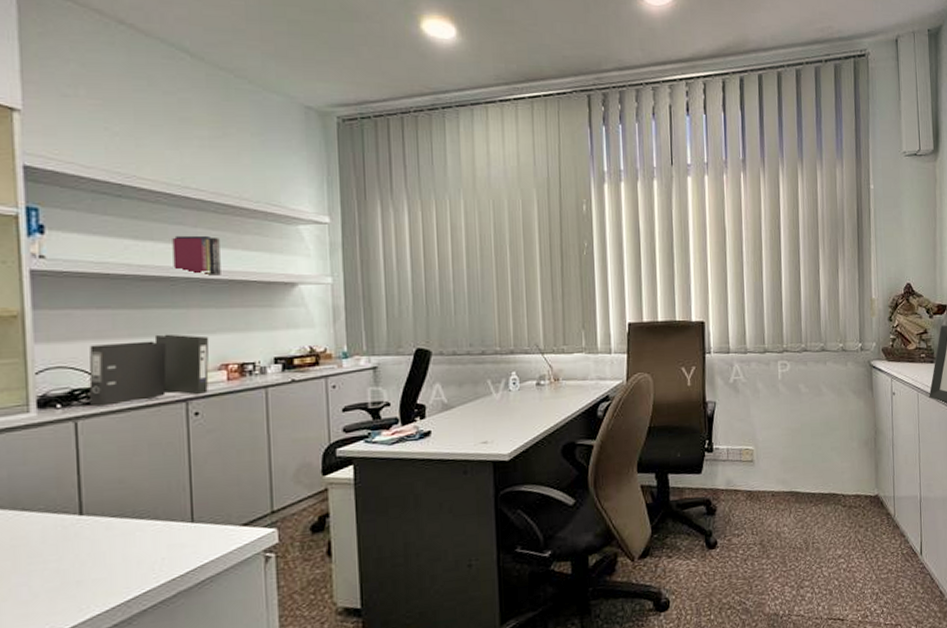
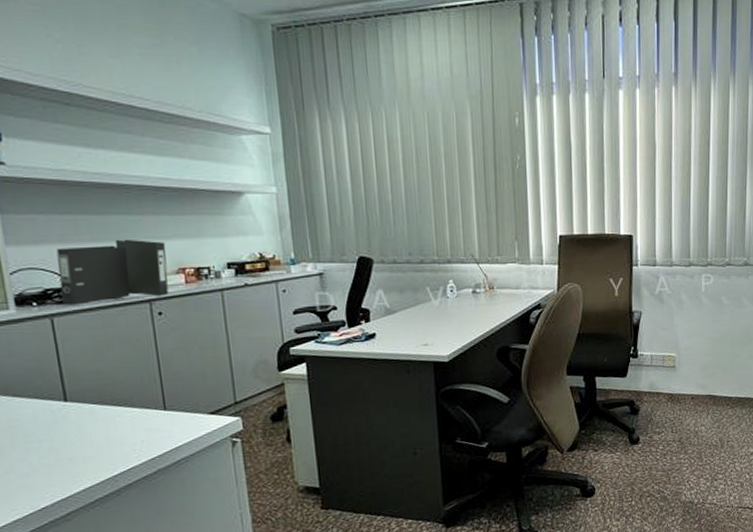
books: present [172,235,221,276] -> none [122,144,171,184]

